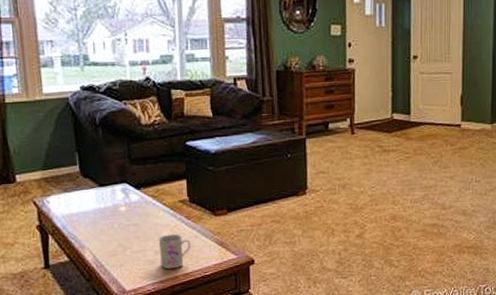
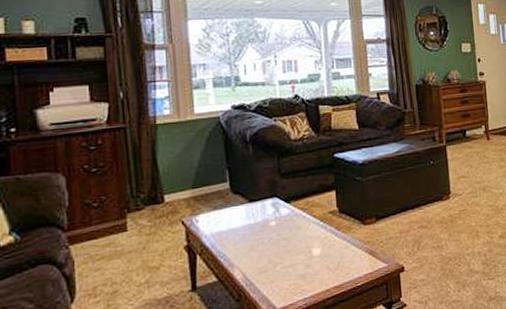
mug: present [158,233,190,270] -> none [308,245,341,283]

